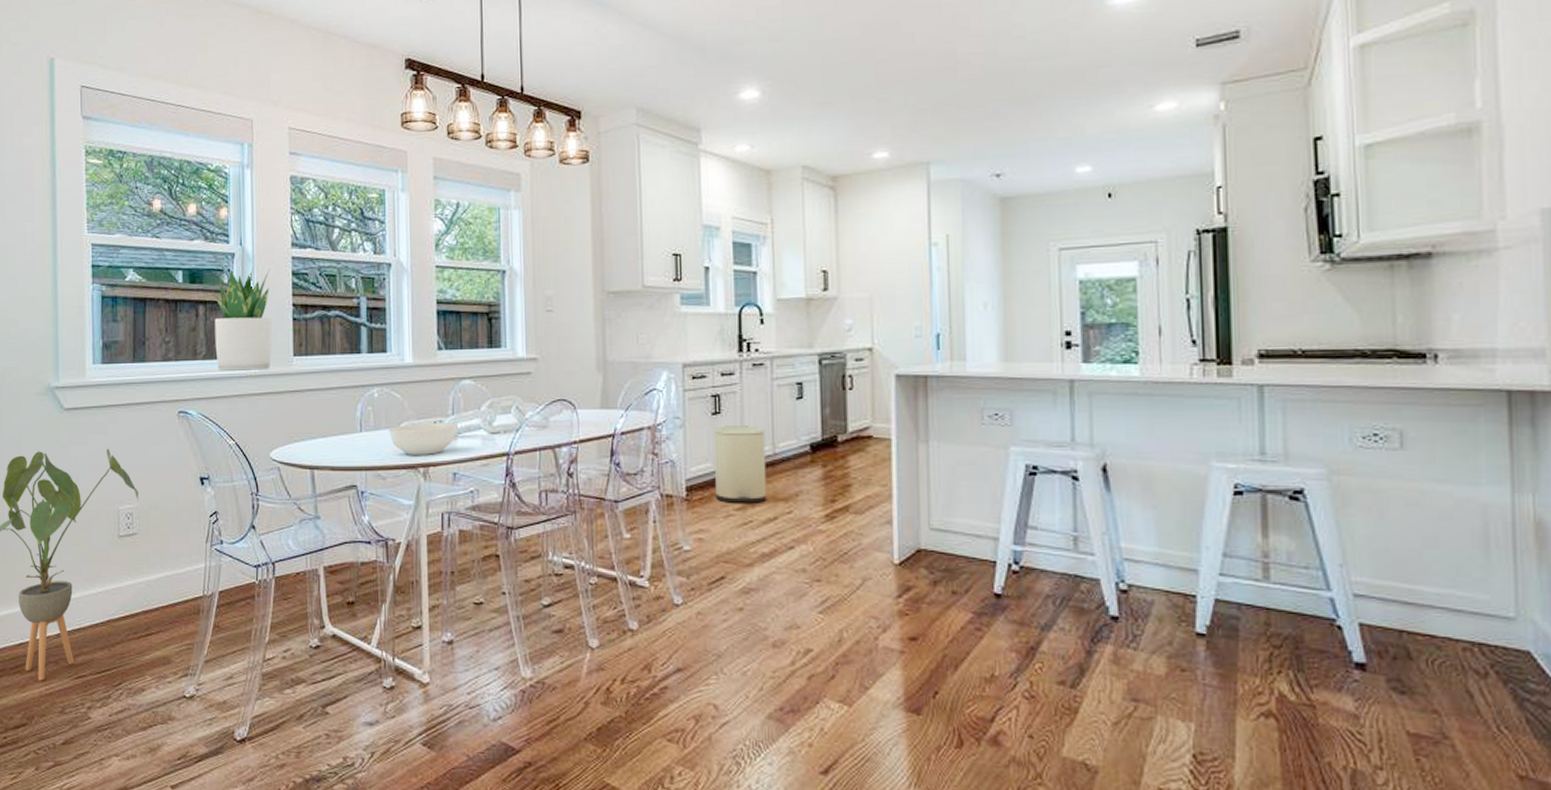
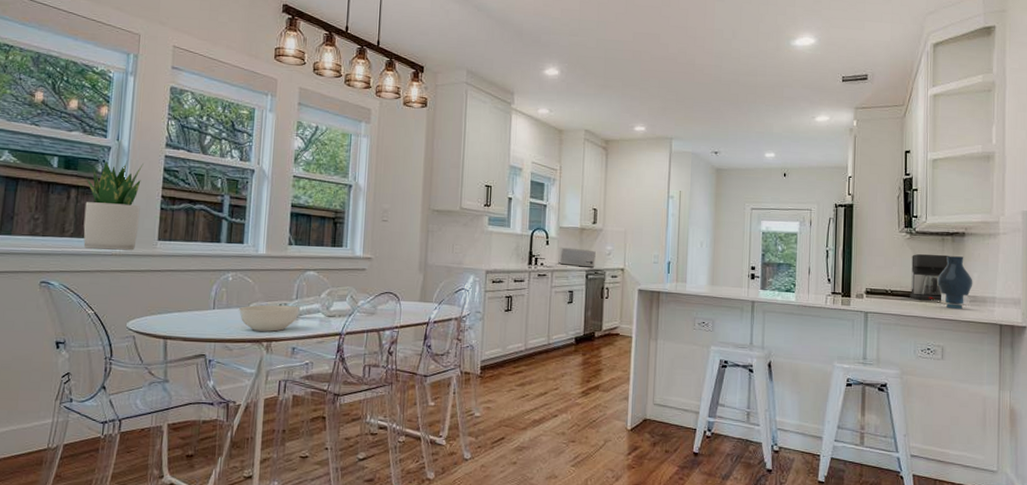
pedal bin: present [714,426,767,503] -> none [503,320,543,381]
toaster: none [778,325,831,351] -> present [558,247,596,269]
coffee maker: none [1336,289,1404,361] -> present [910,254,949,301]
vase: none [1385,290,1452,372] -> present [937,256,973,310]

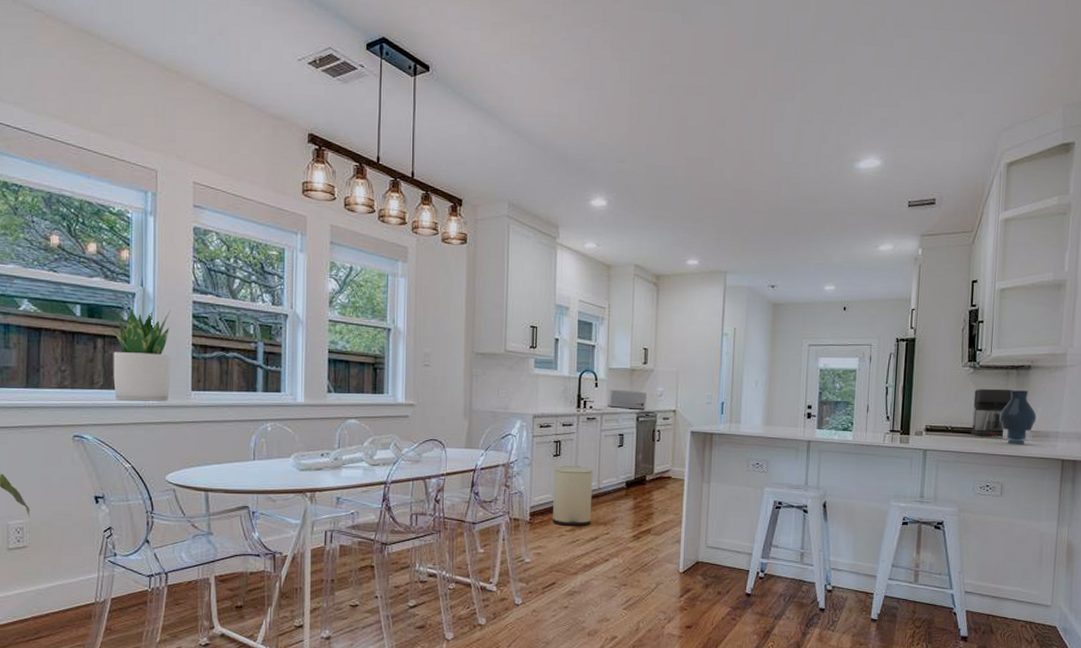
bowl: present [239,304,300,332] -> none [280,454,342,482]
pedal bin: none [503,320,543,381] -> present [553,466,593,526]

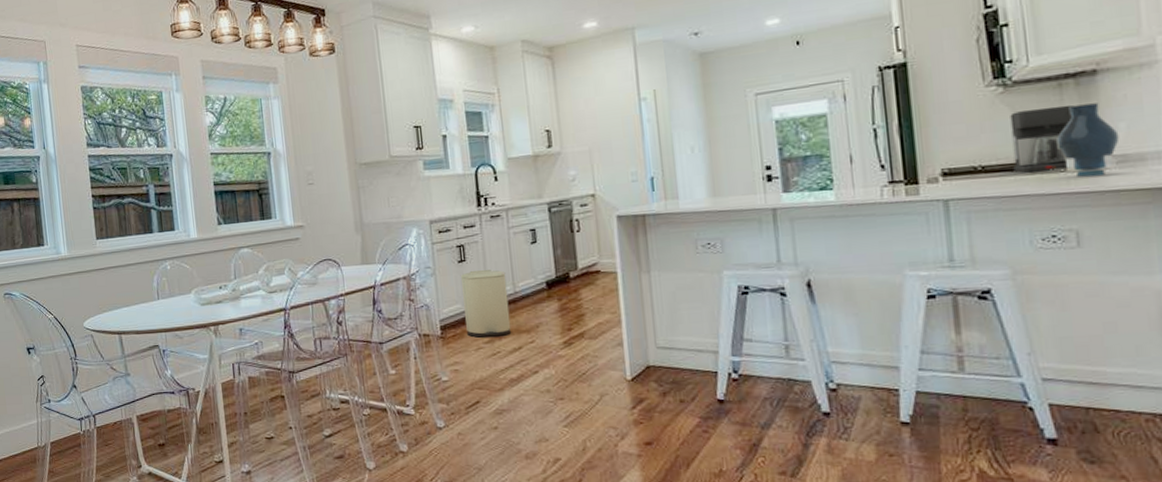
planter: present [111,307,171,402] -> none [24,166,78,257]
toaster: present [608,389,647,411] -> none [510,178,558,202]

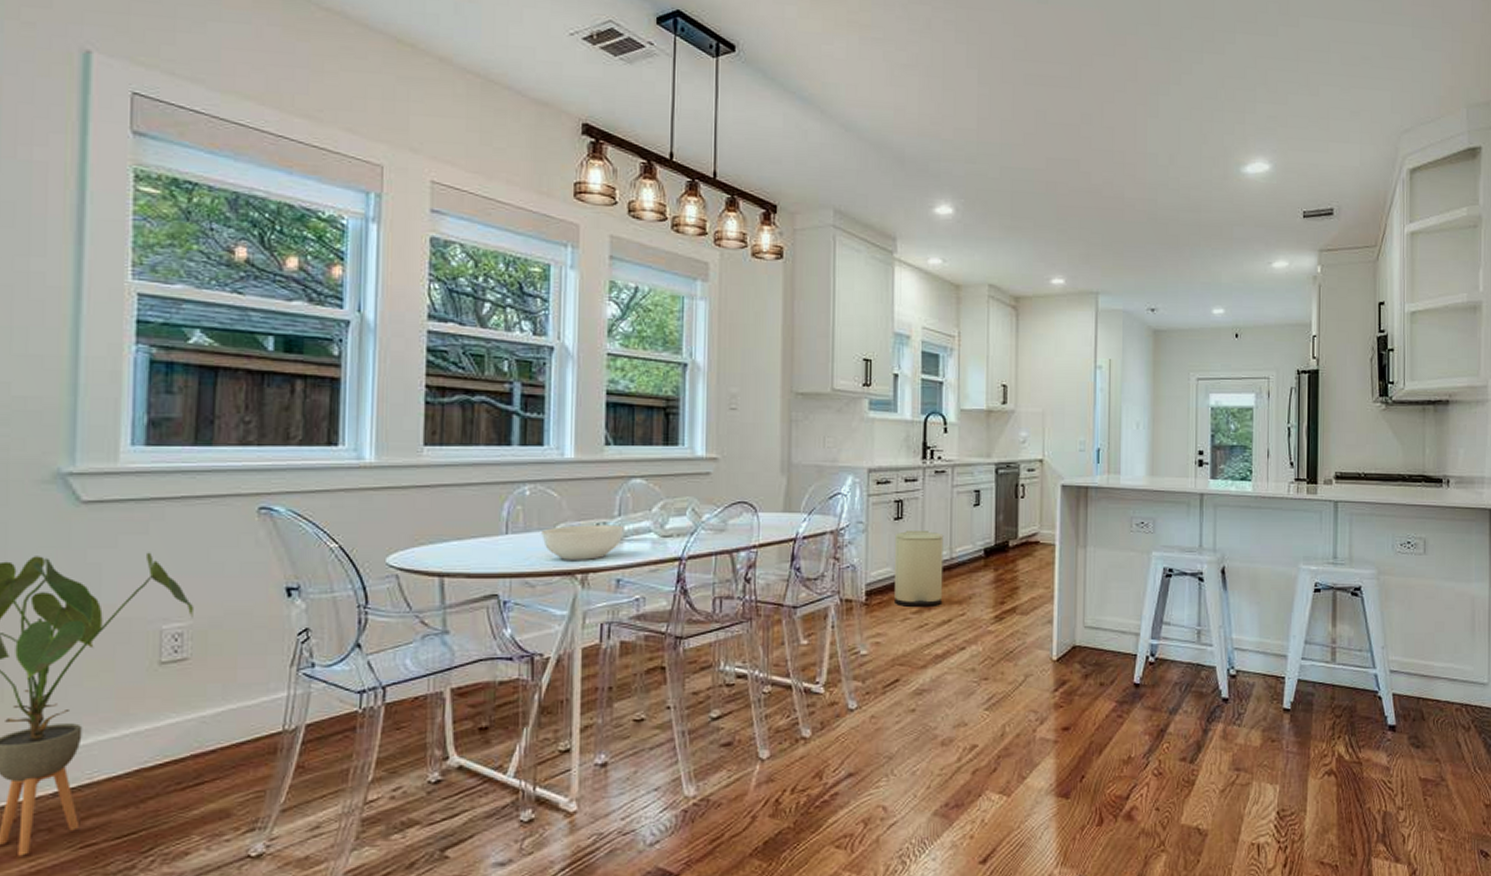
bowl: none [182,286,240,316] -> present [542,525,624,560]
coffee maker: present [1010,104,1073,173] -> none [1386,427,1431,484]
vase: present [1057,103,1120,177] -> none [1418,429,1459,494]

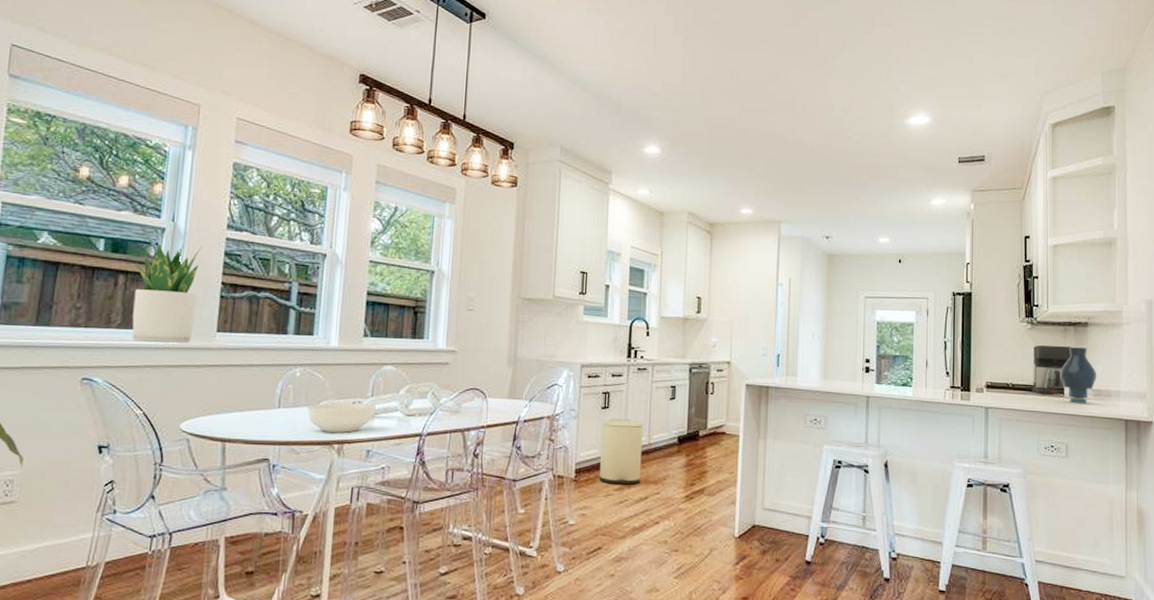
planter: none [316,338,398,461] -> present [132,243,202,343]
coffee maker: none [1386,427,1431,484] -> present [1032,345,1071,395]
vase: none [1418,429,1459,494] -> present [1060,347,1097,404]

